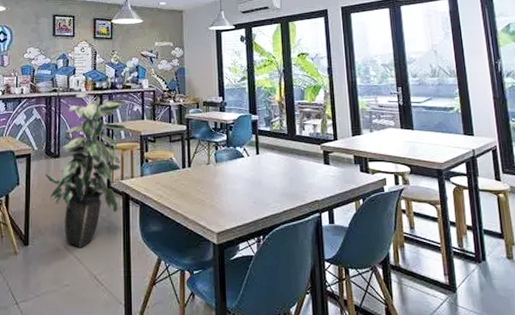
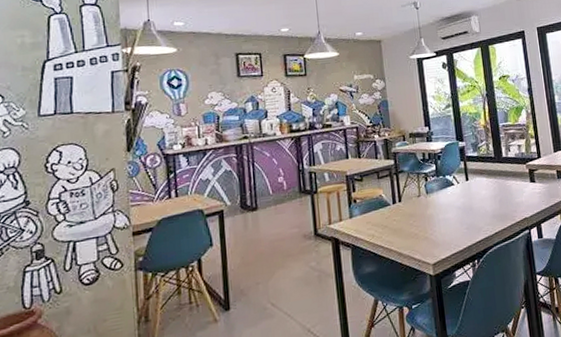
indoor plant: present [45,93,129,247] -> none [242,137,331,303]

